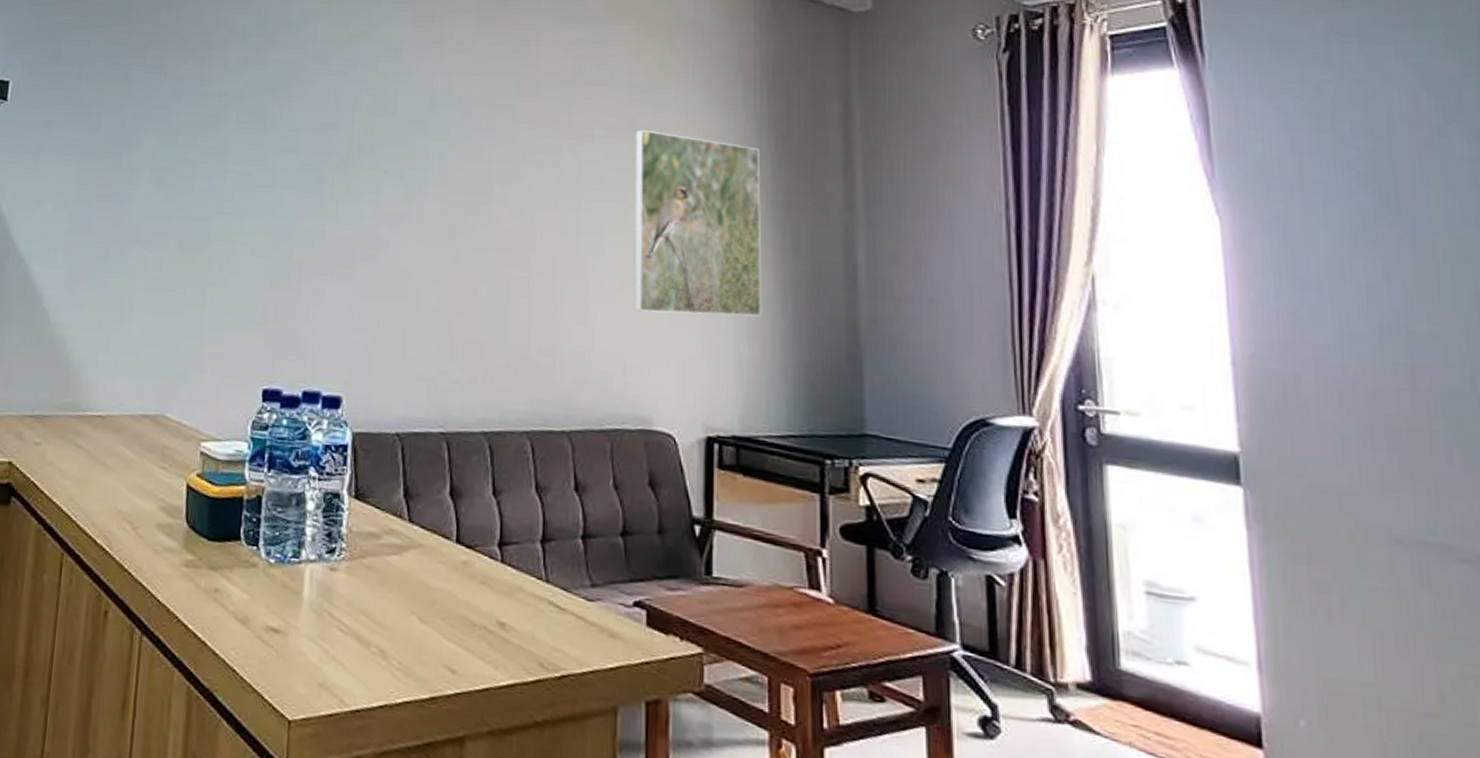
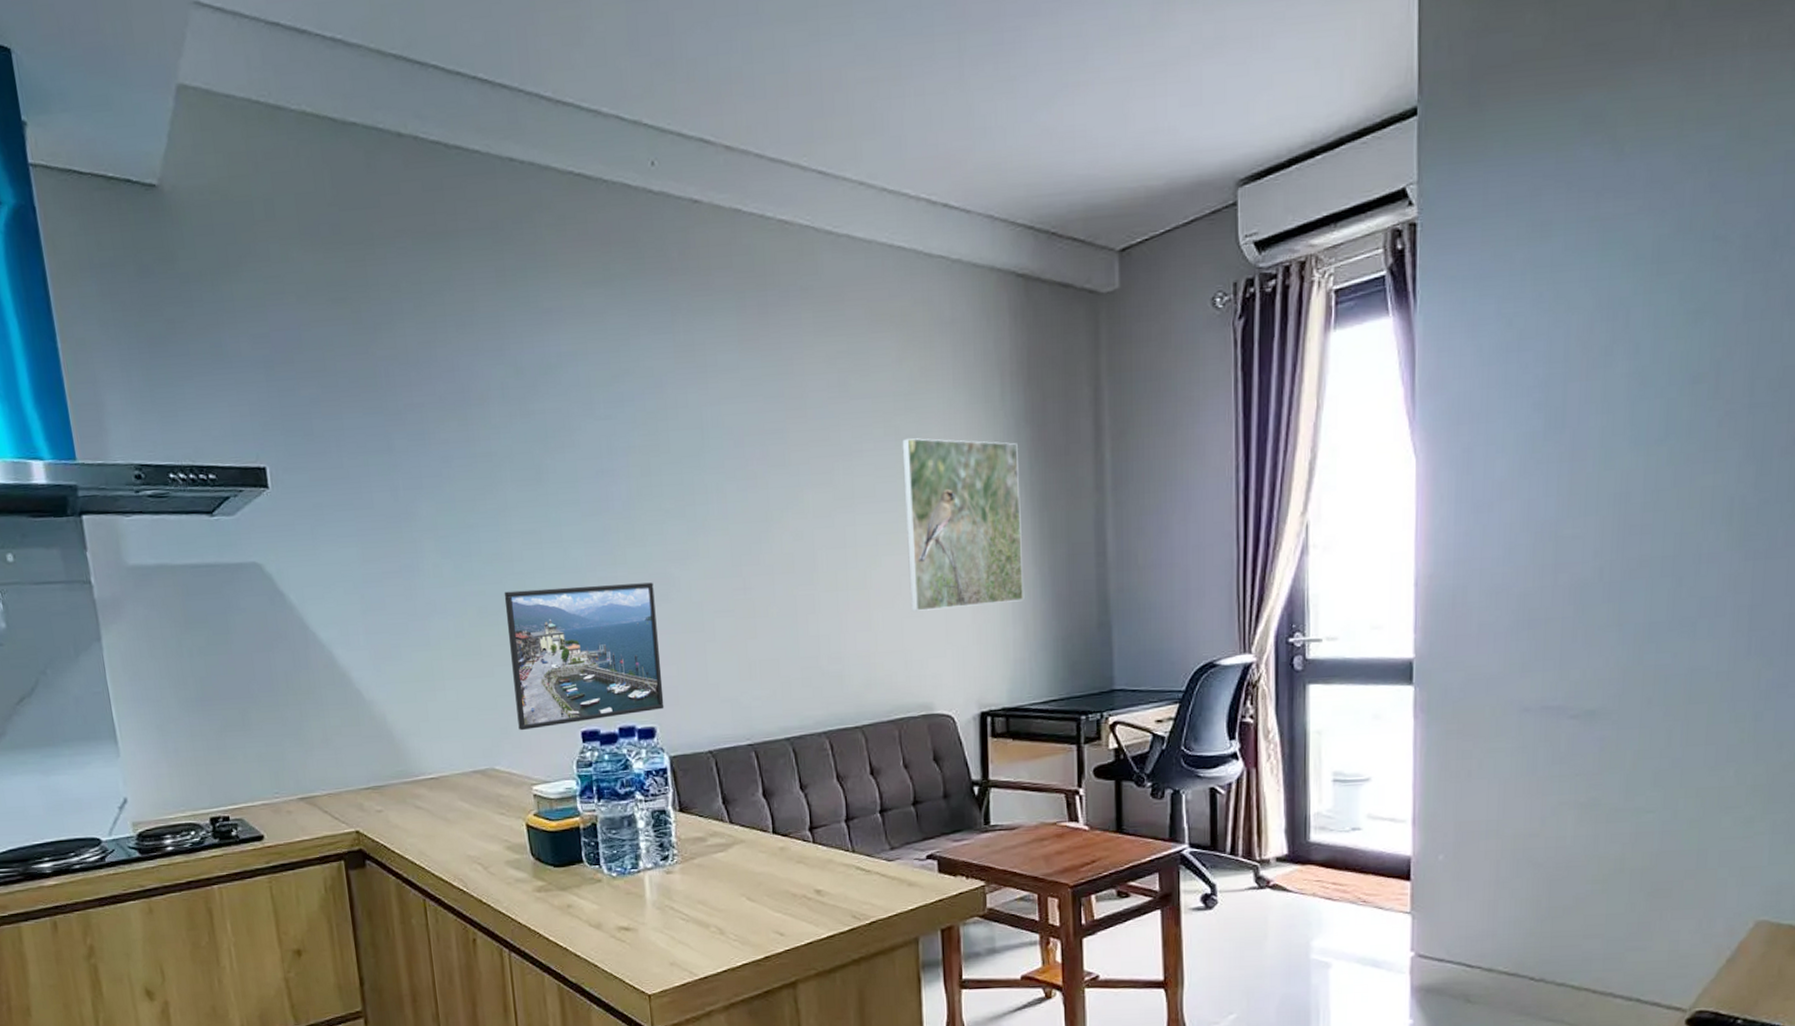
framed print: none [198,230,361,379] -> present [504,582,665,731]

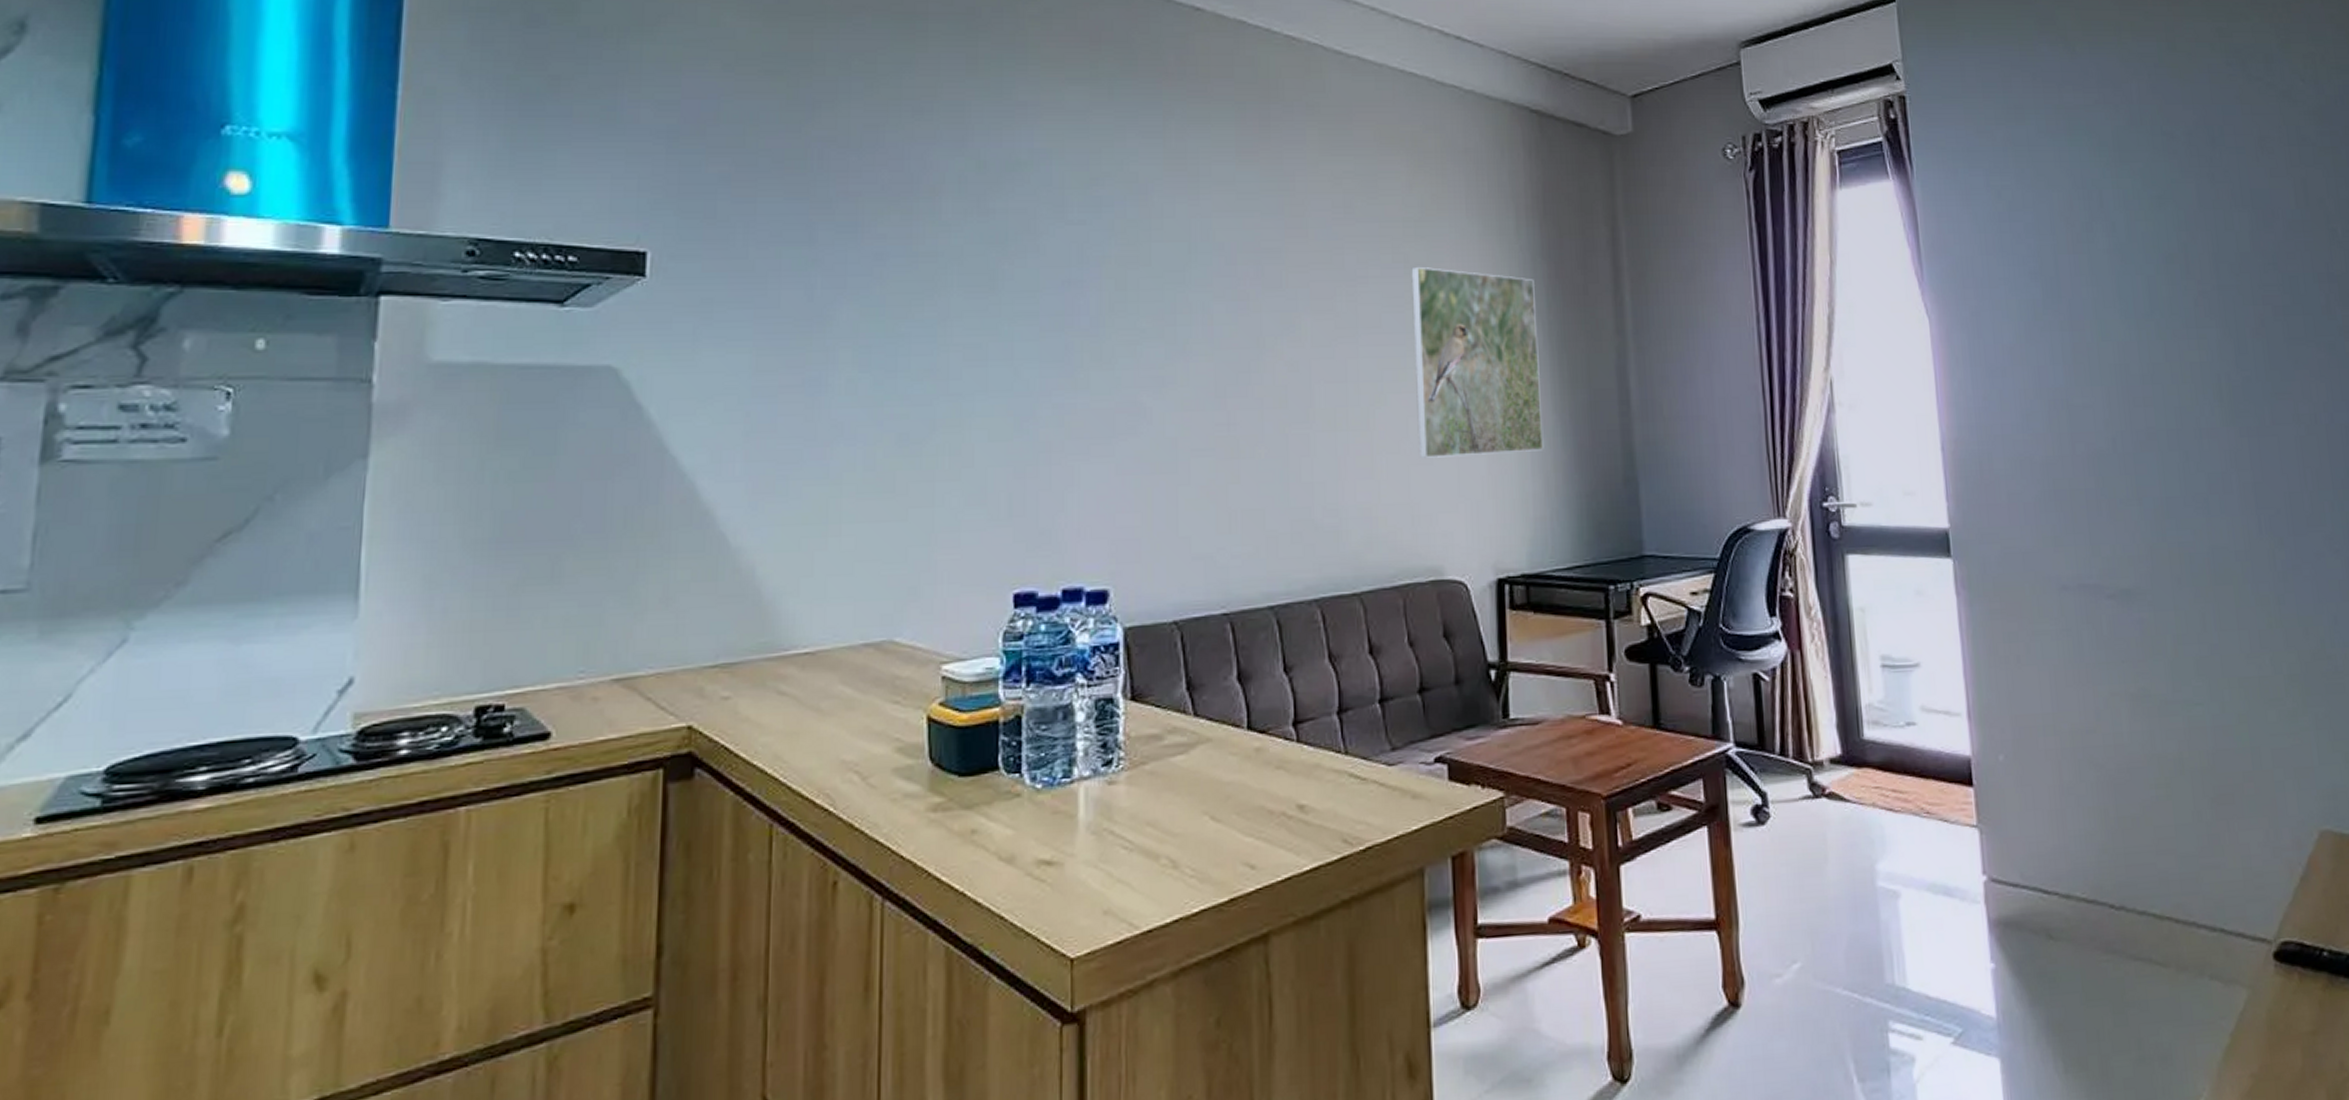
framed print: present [504,582,665,731] -> none [932,412,1122,592]

